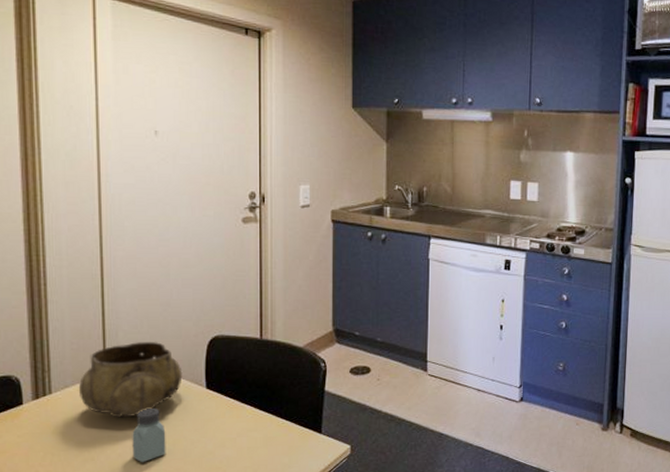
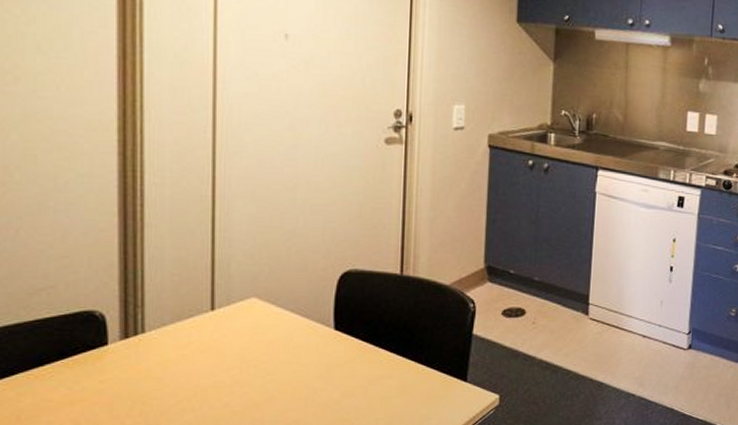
decorative bowl: present [78,342,183,418] -> none [178,275,307,362]
saltshaker: present [132,408,166,462] -> none [242,352,284,413]

